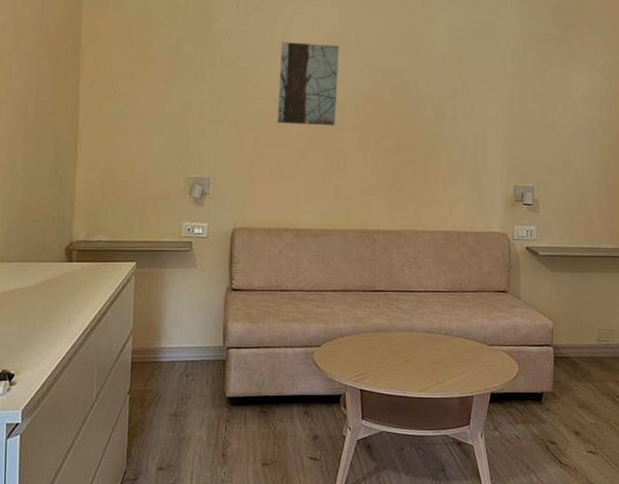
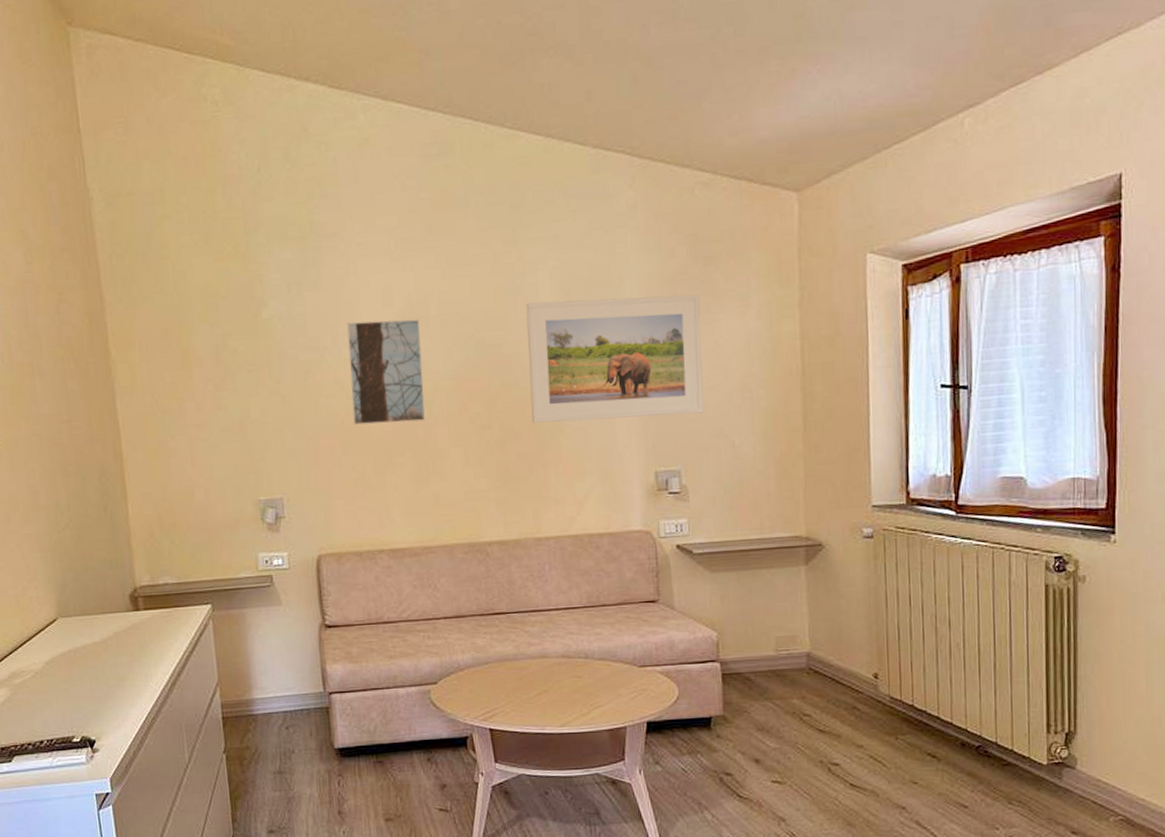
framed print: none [421,43,559,143] -> present [526,294,704,423]

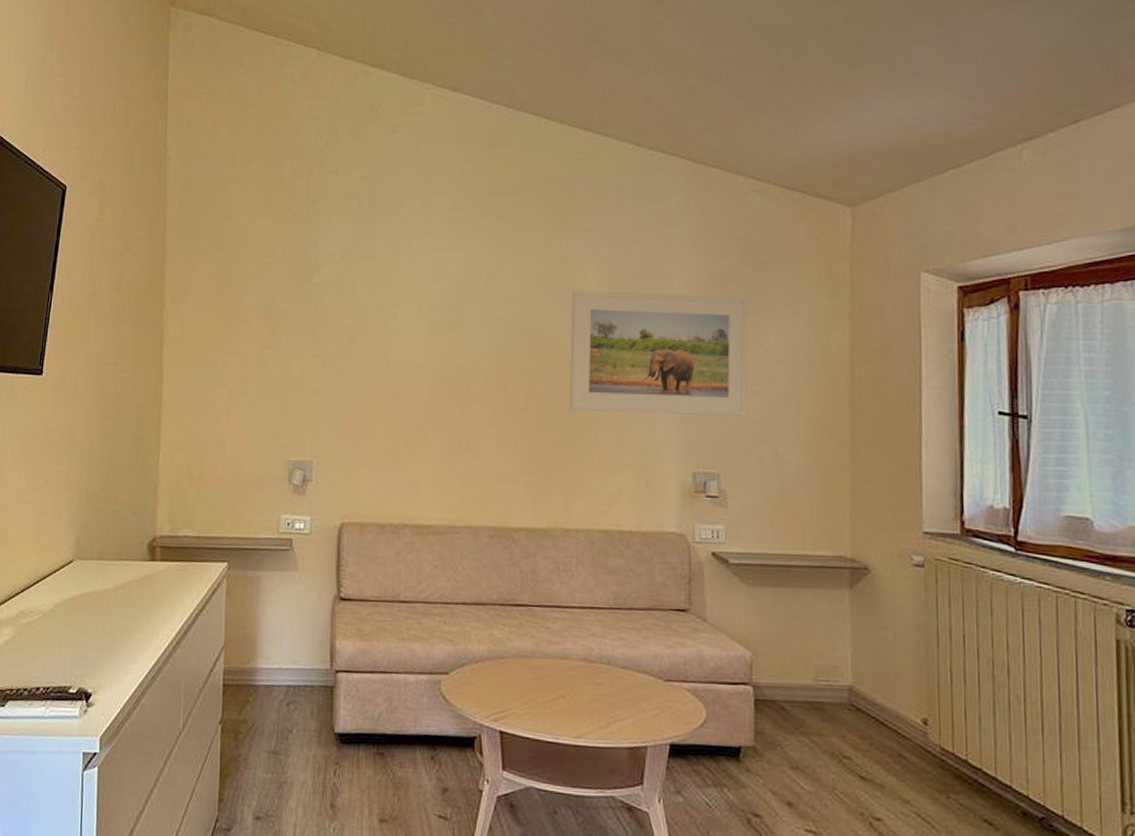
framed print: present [347,319,425,425] -> none [391,293,466,397]

